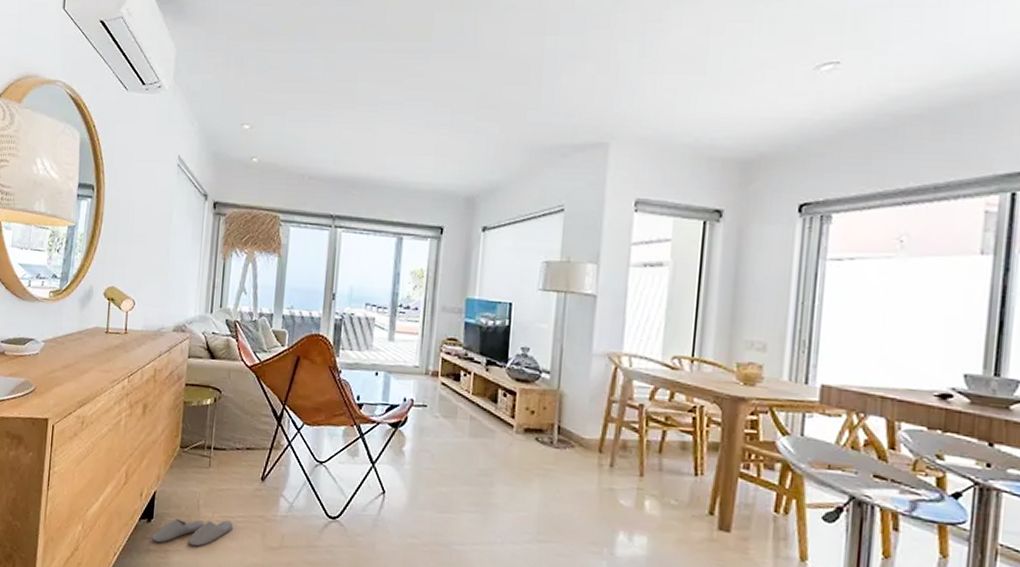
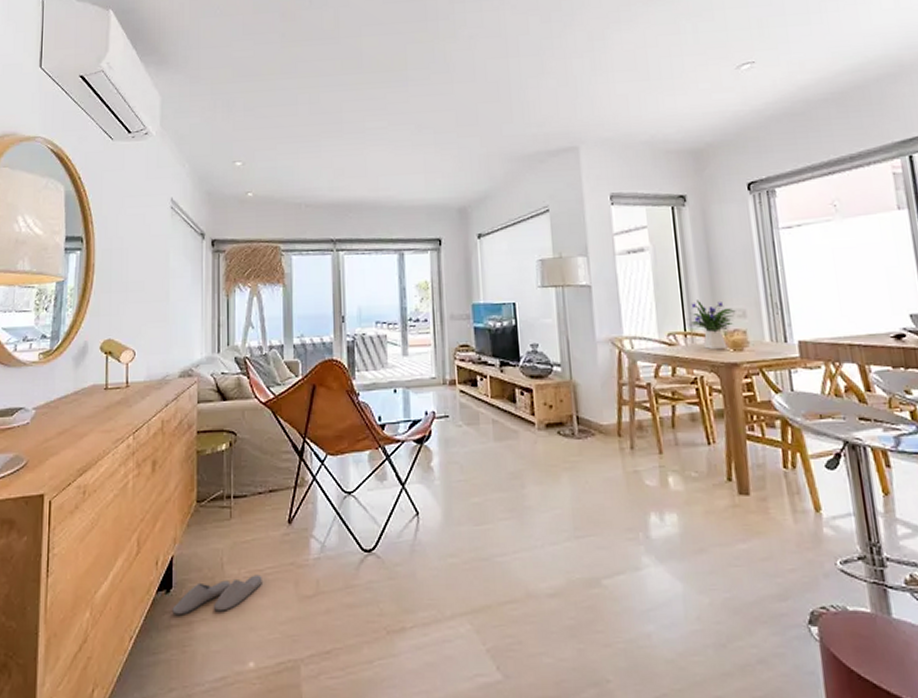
flower arrangement: none [697,325,755,381] -> present [686,300,736,349]

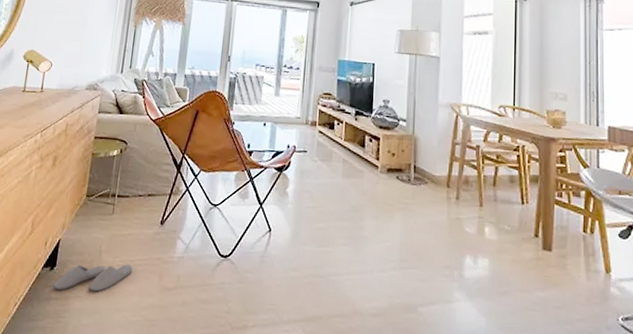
flower arrangement: present [686,300,736,349] -> none [516,81,559,124]

